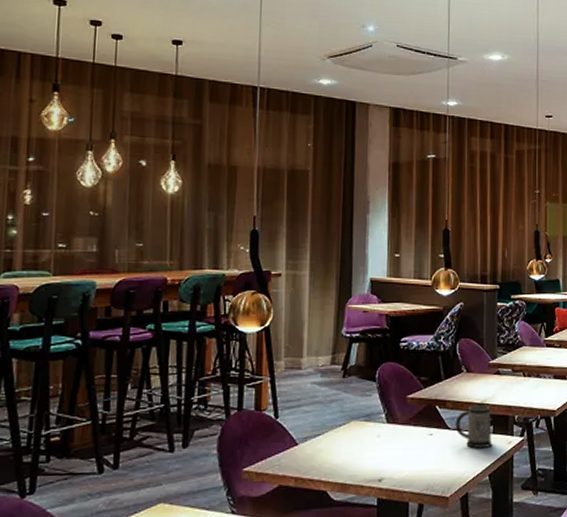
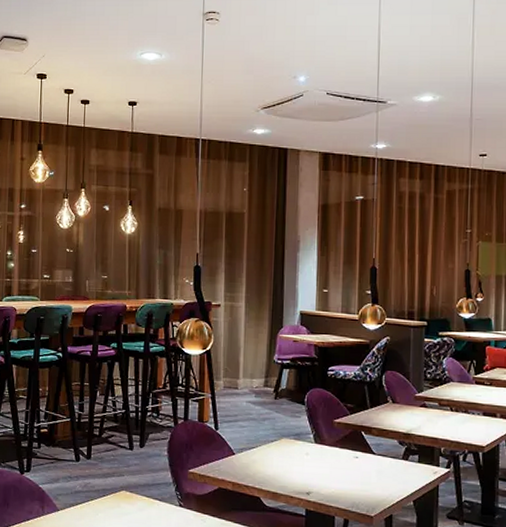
mug: present [455,405,493,448] -> none [380,434,418,475]

